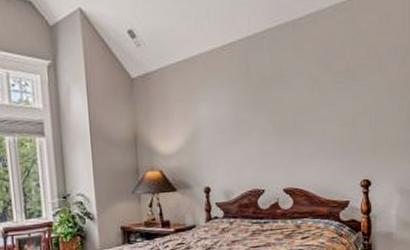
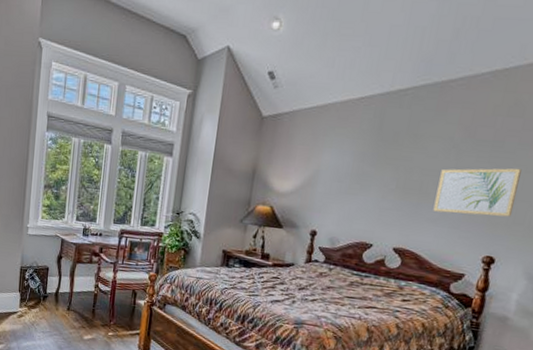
wall art: none [309,93,376,147] -> present [433,168,522,217]

